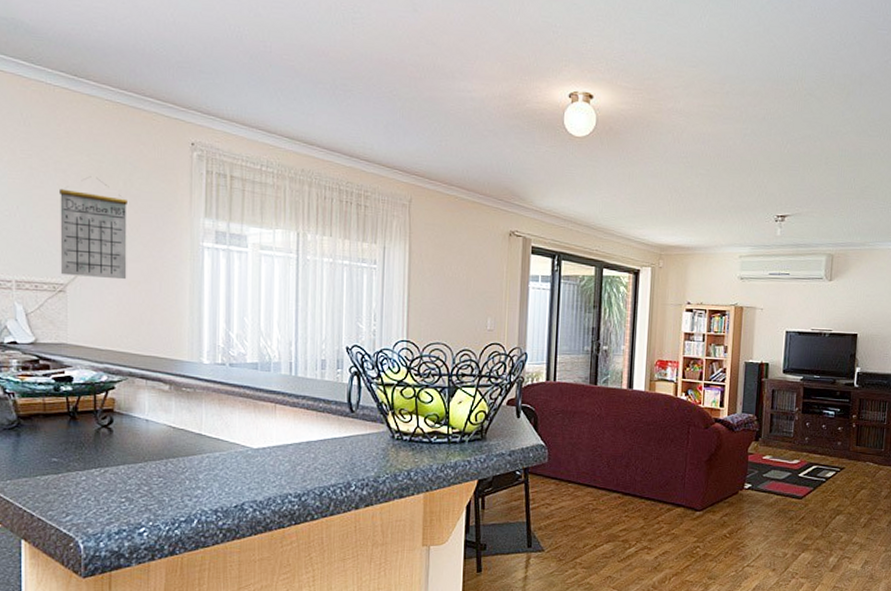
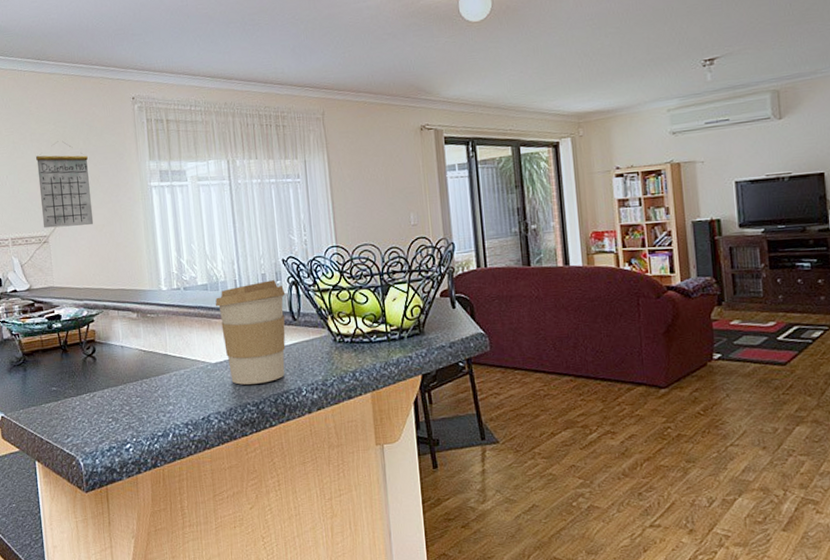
coffee cup: none [265,367,346,475] -> present [215,280,286,385]

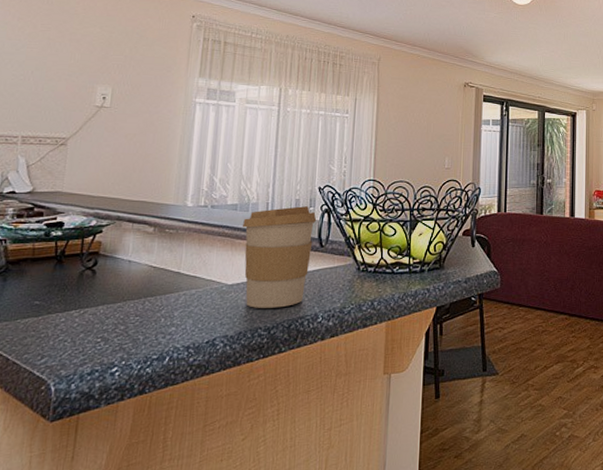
calendar: present [36,141,94,229] -> none [63,45,132,133]

